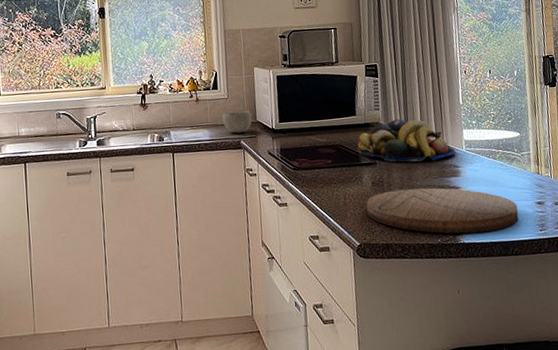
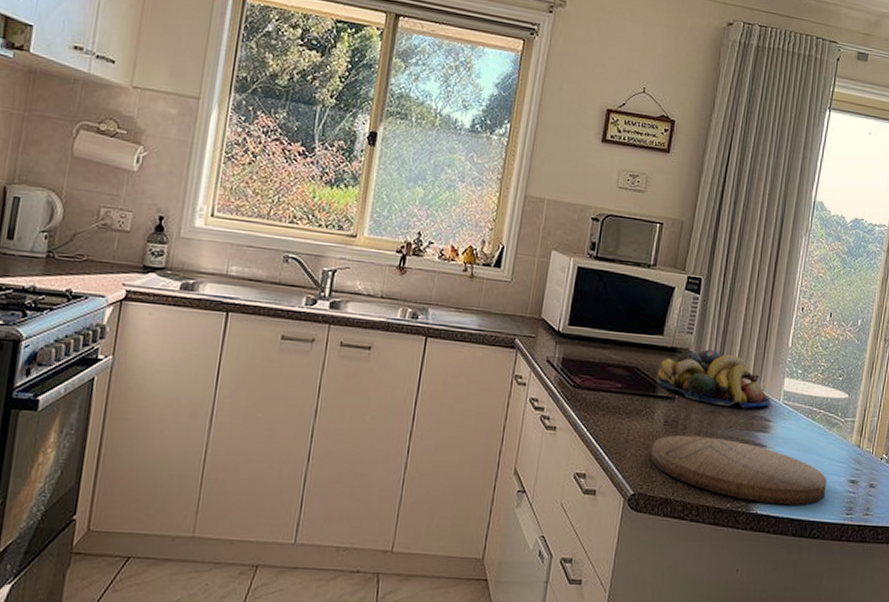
bowl: present [222,111,253,134] -> none [497,300,537,329]

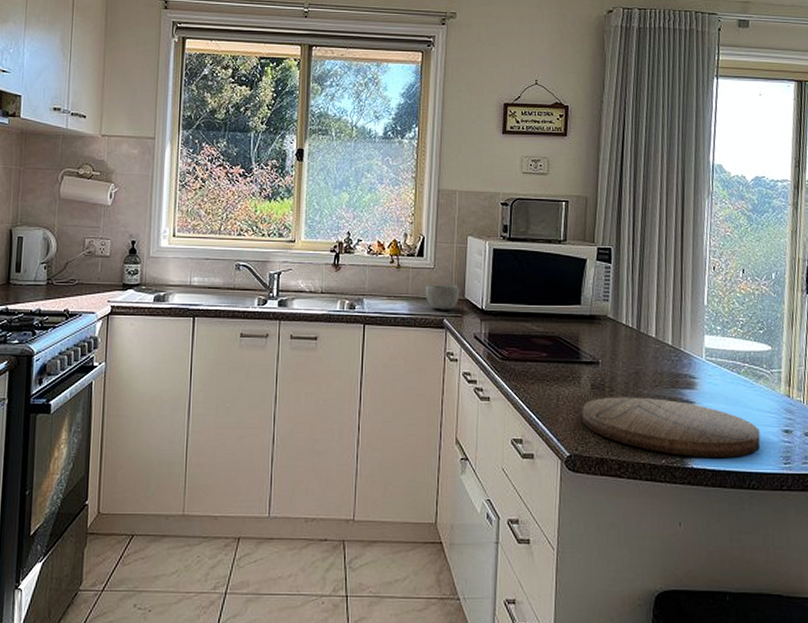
bowl: none [497,300,537,329] -> present [425,285,460,310]
fruit bowl: present [658,349,771,409] -> none [580,314,694,368]

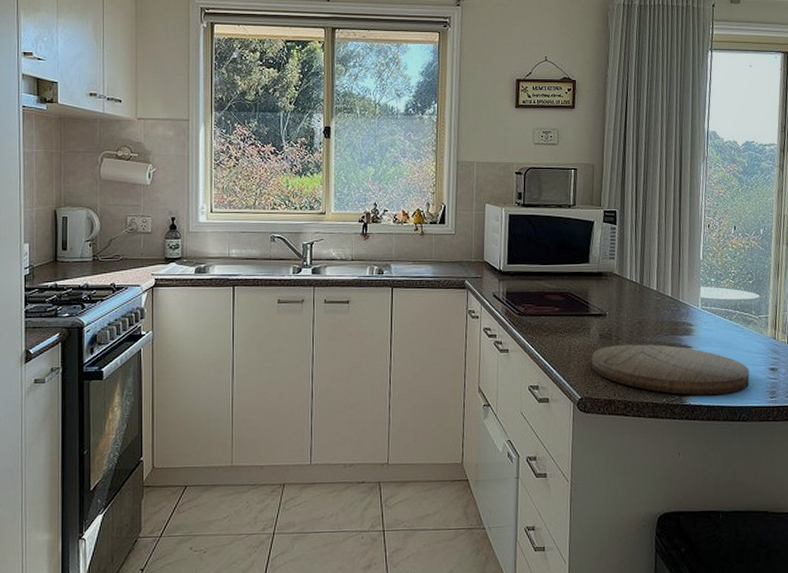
bowl: present [425,285,460,310] -> none [447,249,479,272]

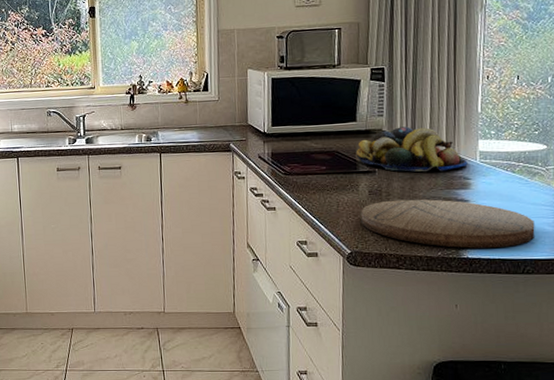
fruit bowl: none [589,270,691,317] -> present [357,126,468,172]

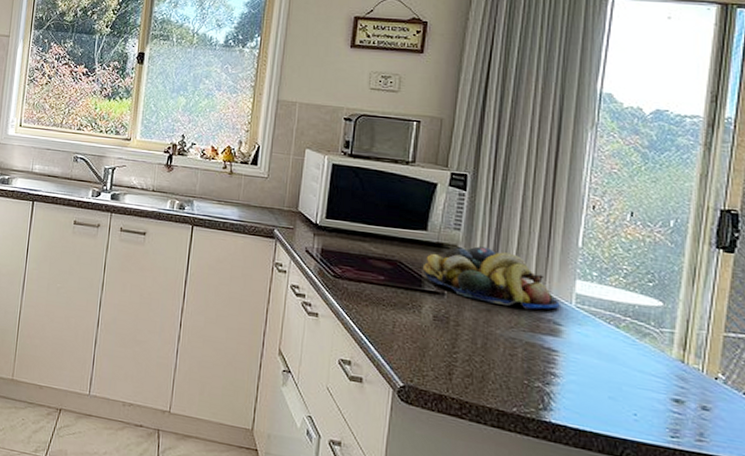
cutting board: present [361,199,535,249] -> none [420,331,641,420]

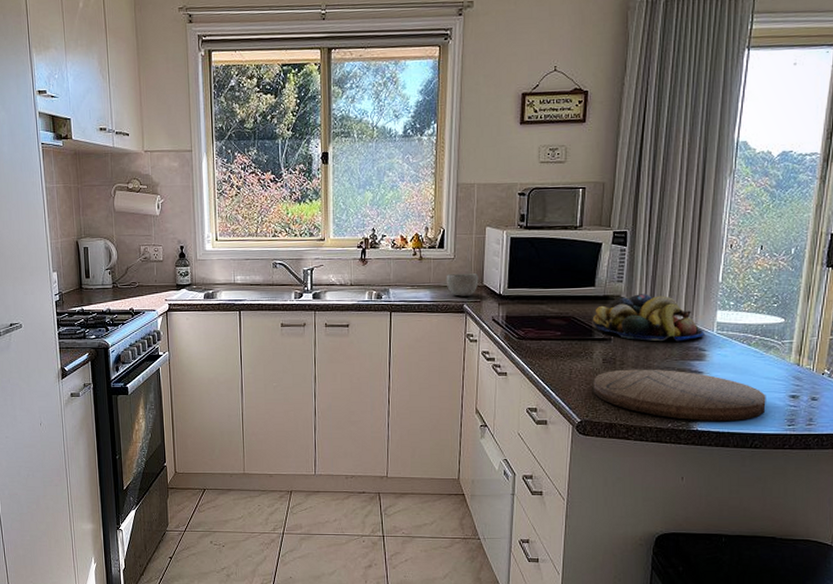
bowl: none [256,194,294,221] -> present [446,273,479,297]
cutting board: none [420,331,641,420] -> present [593,369,766,421]

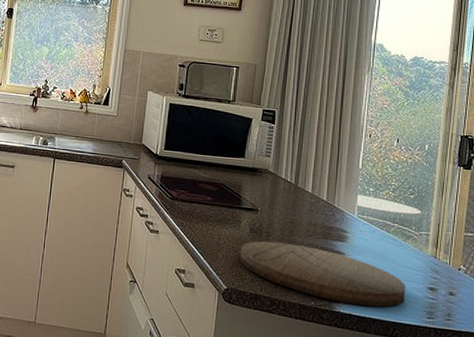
bowl: present [446,273,479,297] -> none [107,130,138,153]
fruit bowl: present [593,294,704,342] -> none [242,170,346,221]

